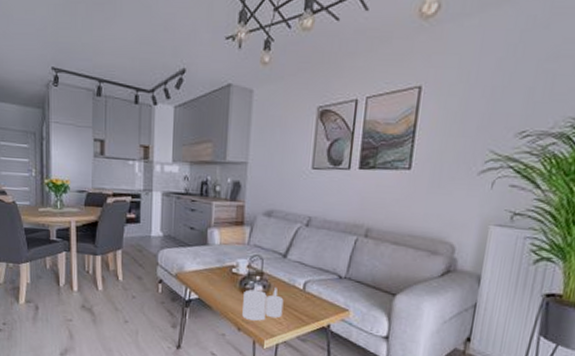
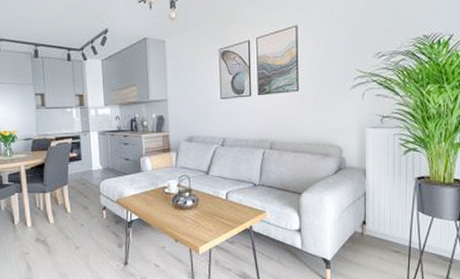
candle: present [242,282,284,321] -> none [177,198,212,231]

